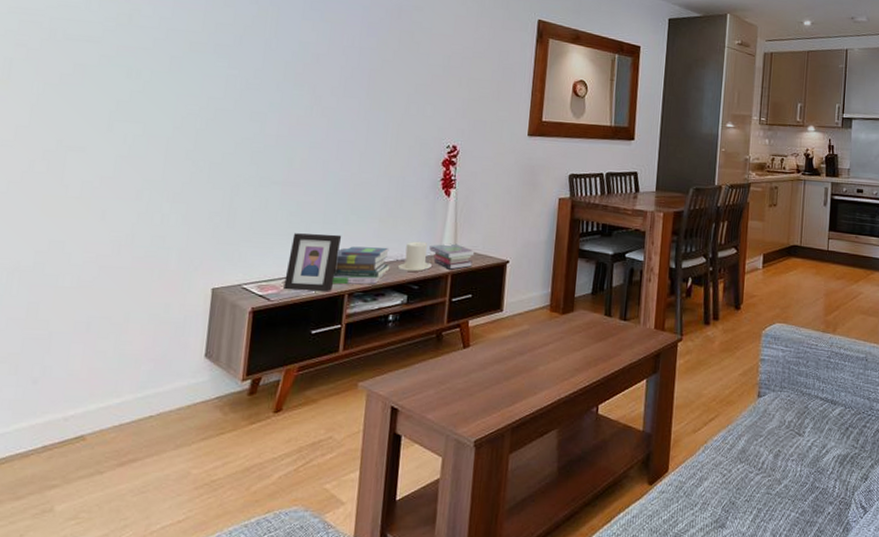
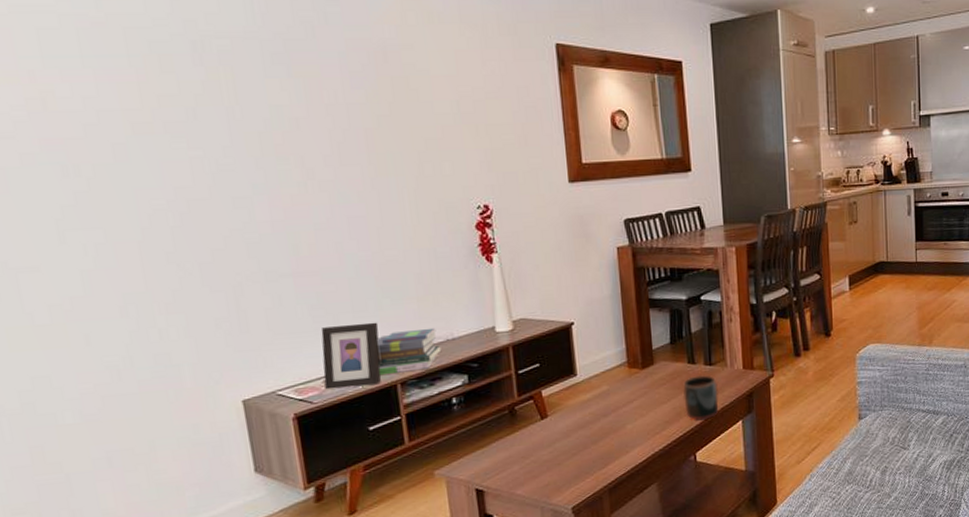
candle: present [398,241,432,272] -> none [450,315,488,350]
books: present [429,243,475,270] -> none [481,312,534,341]
mug: none [594,328,629,373] -> present [682,375,719,420]

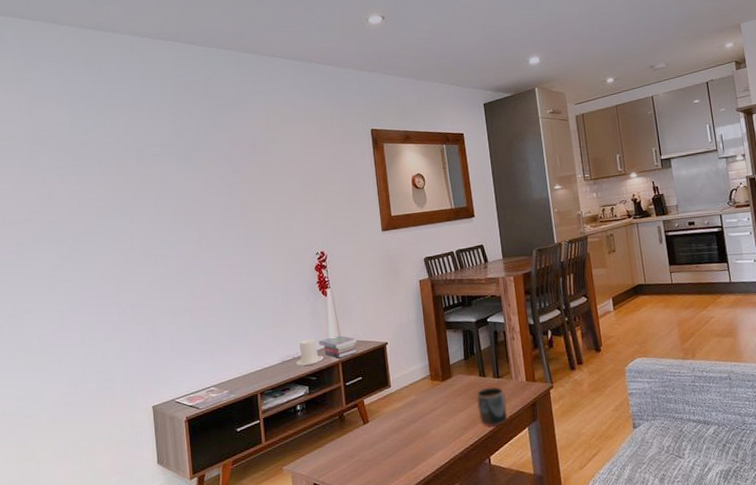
picture frame: present [320,322,382,390] -> none [207,344,247,398]
books: present [377,327,442,376] -> none [244,348,290,387]
candle: none [450,315,488,350] -> present [296,338,323,366]
books: none [481,312,534,341] -> present [318,335,357,359]

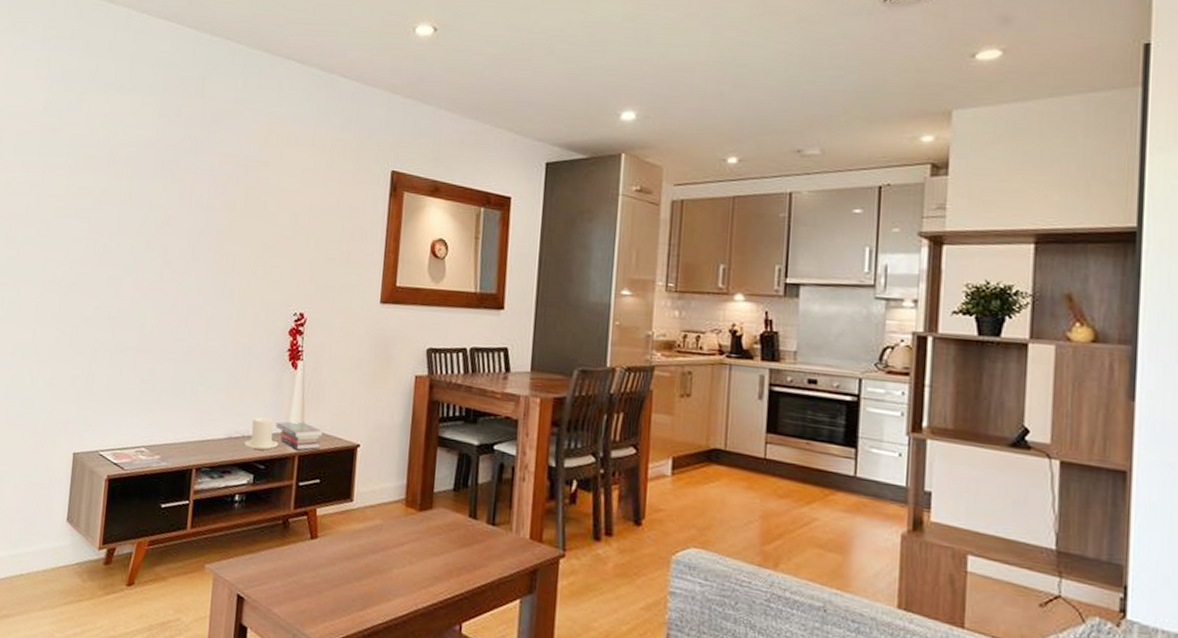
mug: present [476,386,507,427] -> none [457,532,498,588]

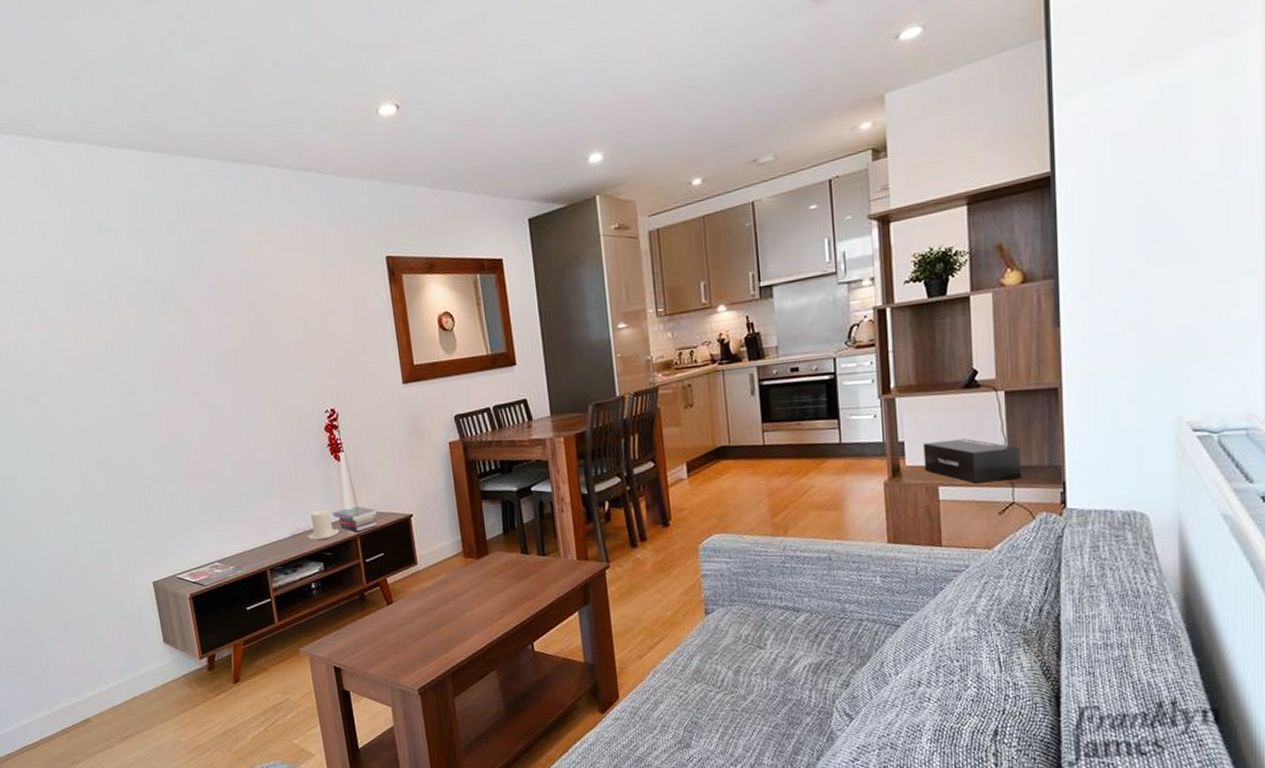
box: none [952,499,1074,570] -> present [923,438,1022,484]

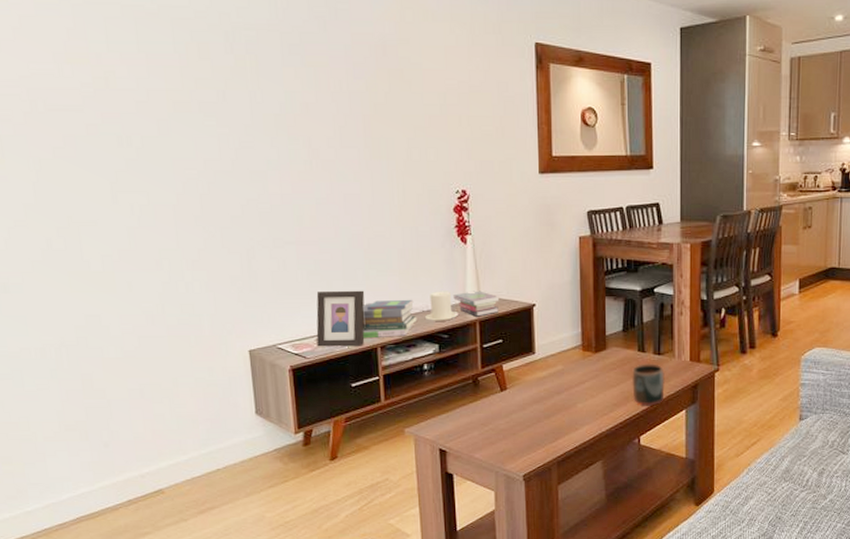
picture frame: none [207,516,255,574] -> present [316,290,365,347]
books: none [250,520,301,563] -> present [362,299,417,339]
mug: none [517,565,554,610] -> present [631,364,665,406]

